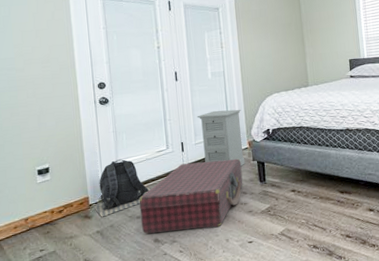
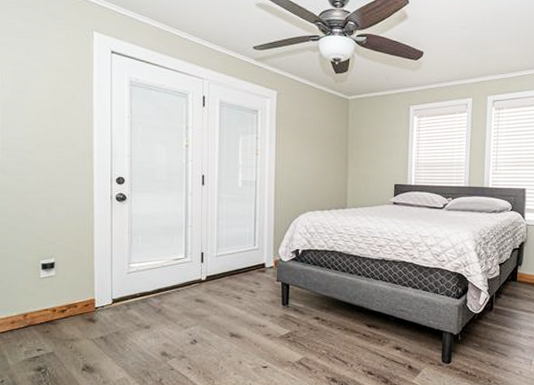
backpack: present [92,159,151,217] -> none [98,263,163,322]
suitcase: present [139,158,243,234] -> none [149,275,264,347]
nightstand: present [197,109,246,167] -> none [221,222,271,286]

